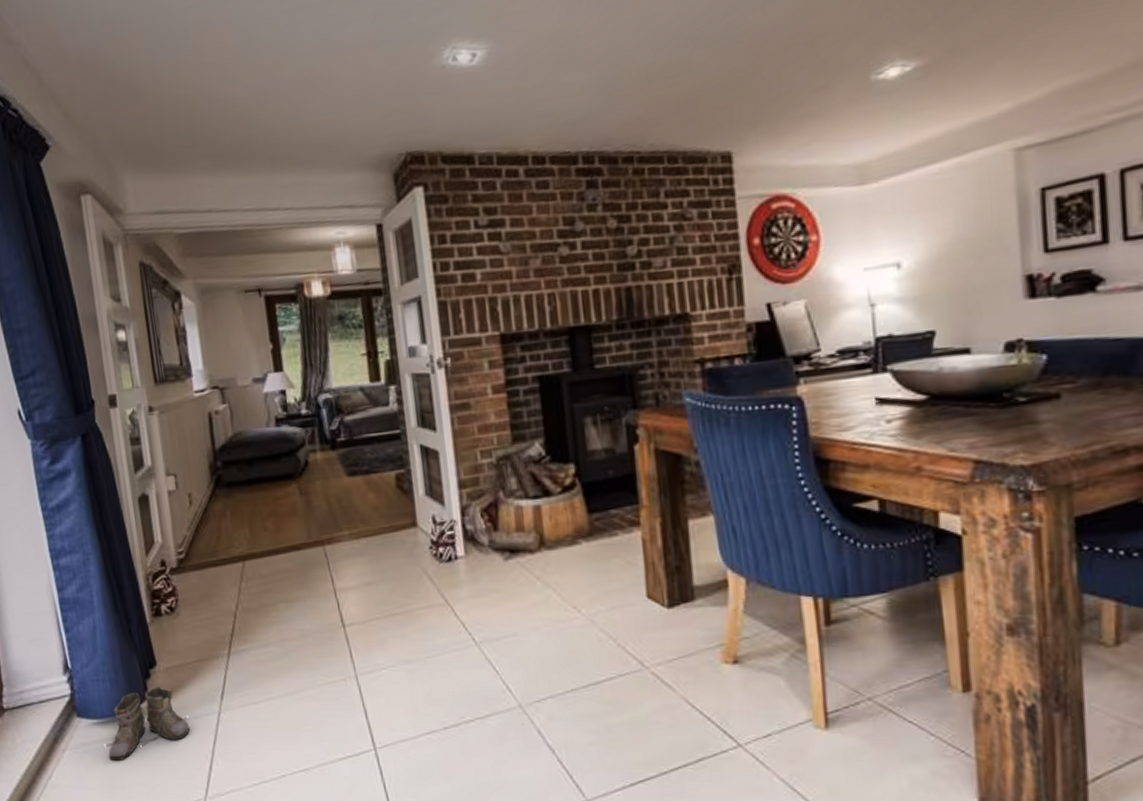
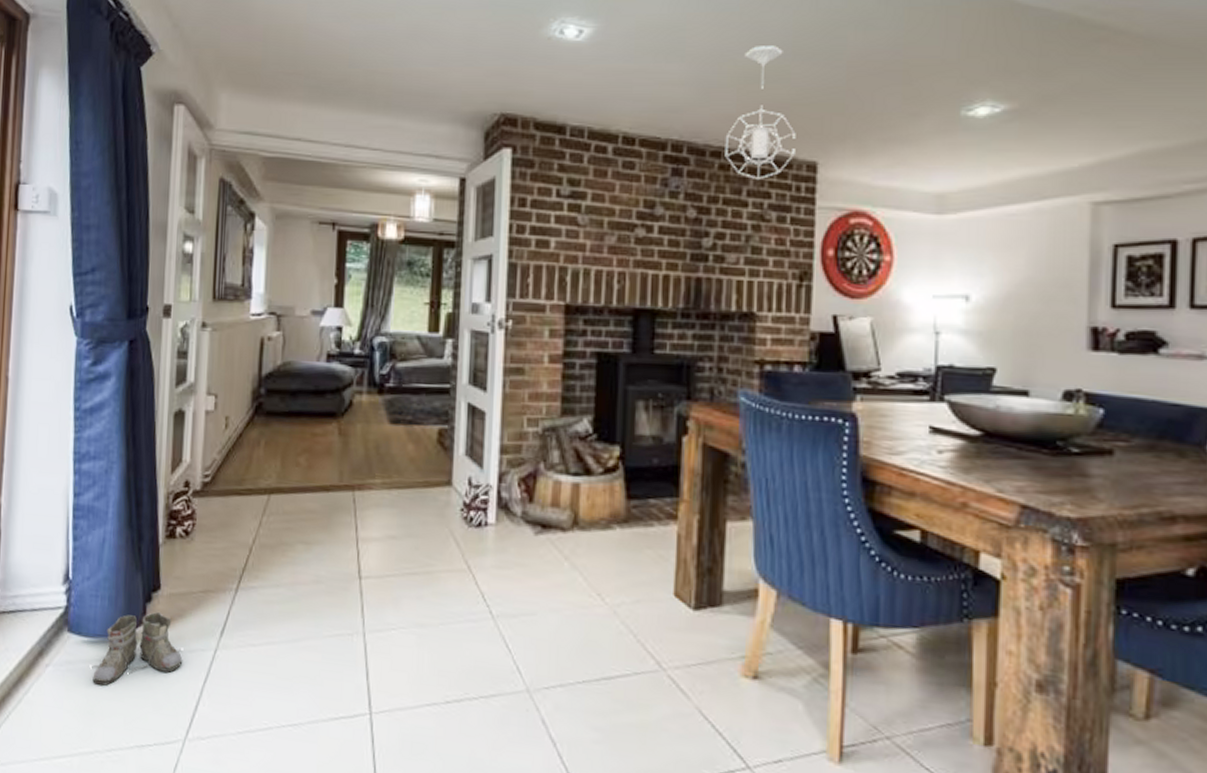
pendant light: none [636,38,708,180] -> present [724,46,796,181]

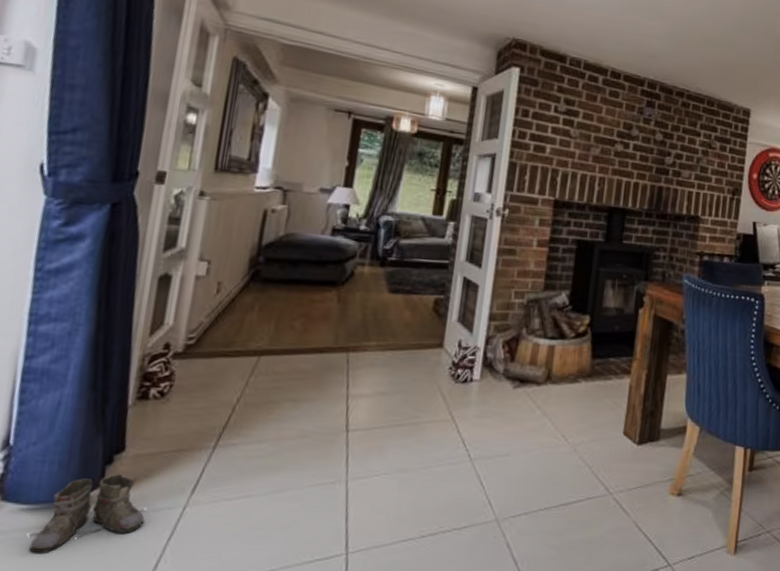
pendant light: present [724,46,796,181] -> none [686,18,738,118]

